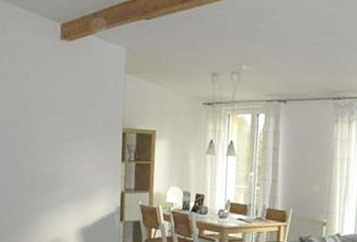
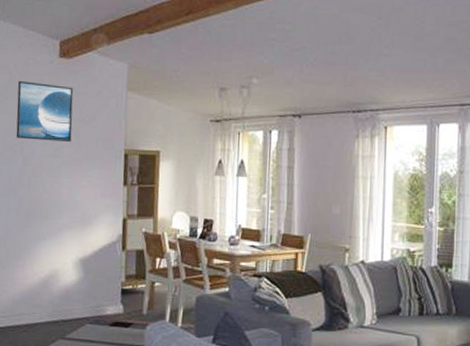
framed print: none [19,61,75,120] -> present [16,81,74,142]

